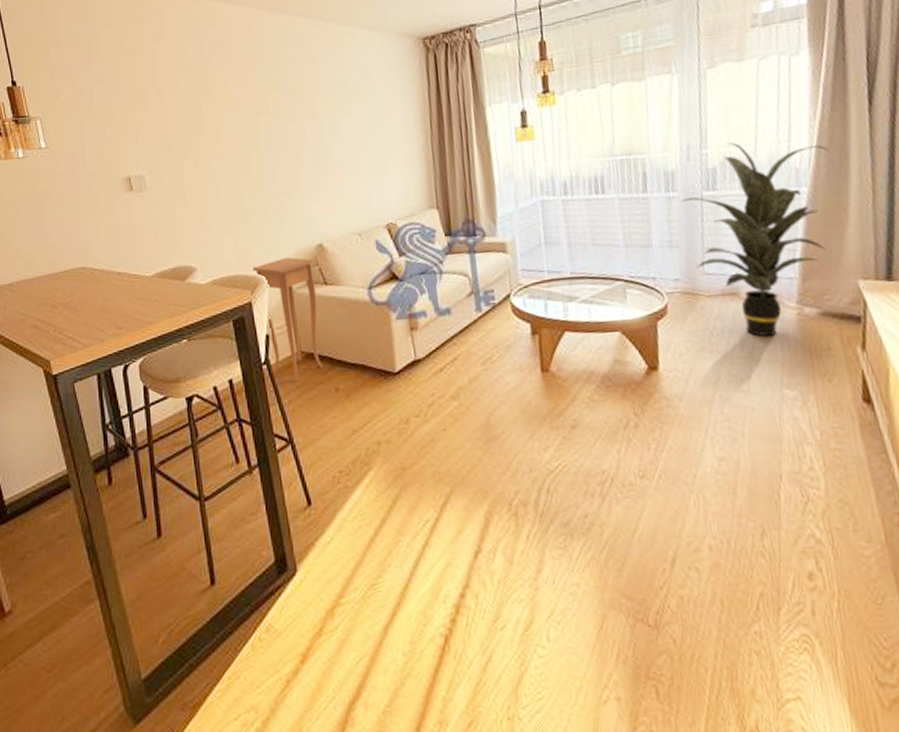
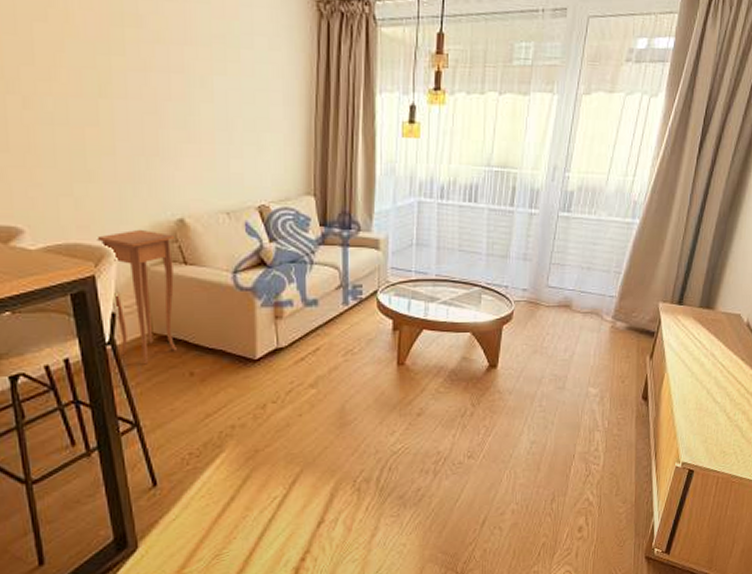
indoor plant: present [680,142,829,338] -> none [539,170,662,345]

